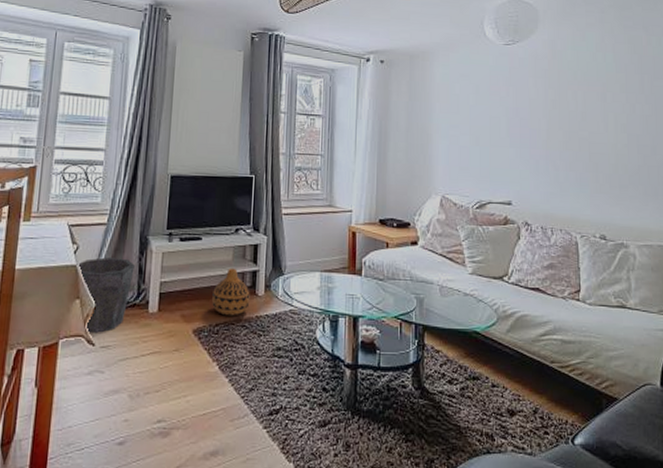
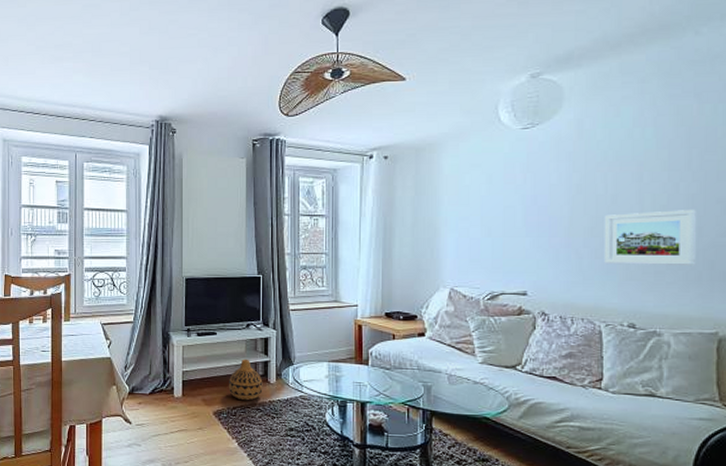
waste bin: present [76,257,135,333] -> none [111,351,159,414]
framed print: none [576,129,653,182] -> present [604,210,697,267]

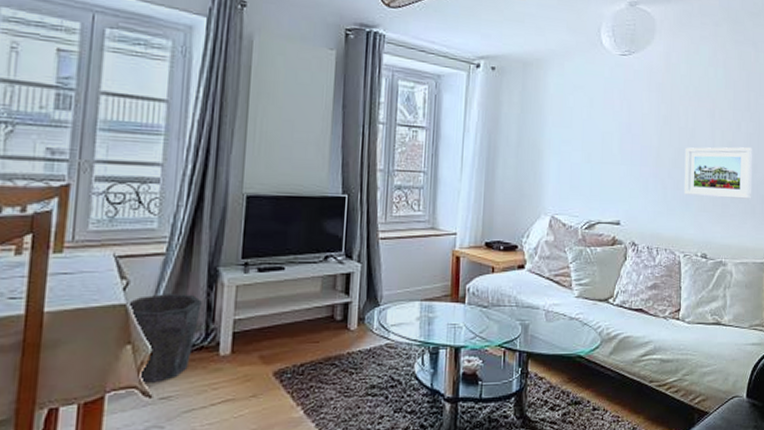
waste bin: none [111,351,159,414] -> present [126,294,202,383]
vase: present [228,359,263,401] -> none [295,300,341,355]

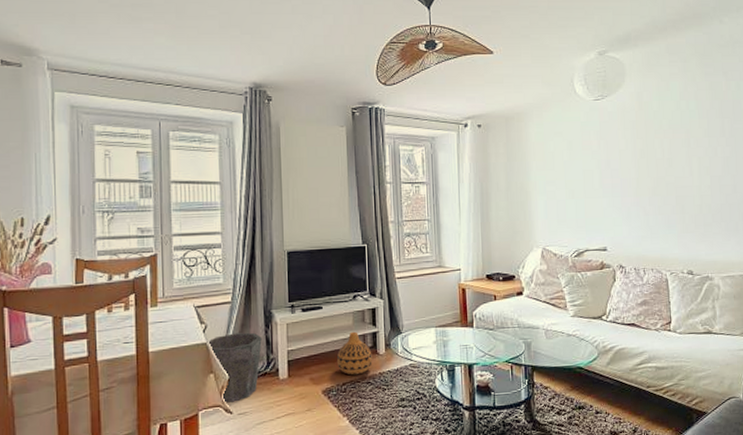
vase: none [295,300,341,355] -> present [336,331,372,375]
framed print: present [684,147,752,200] -> none [663,170,734,220]

